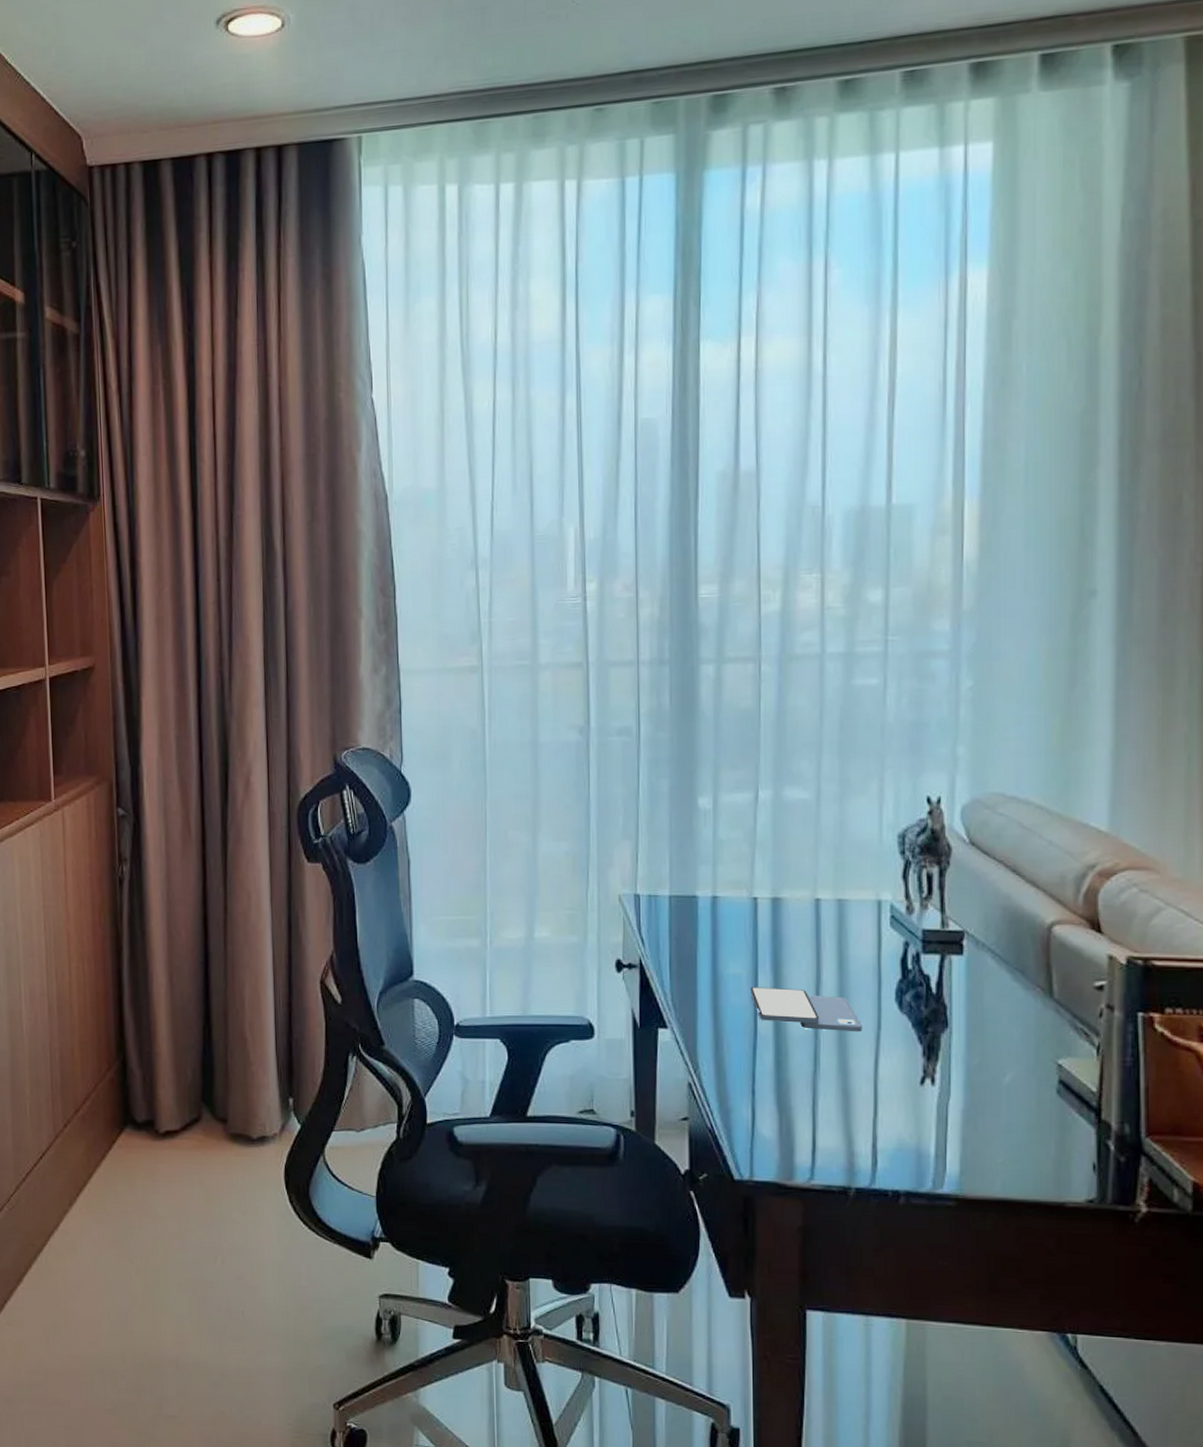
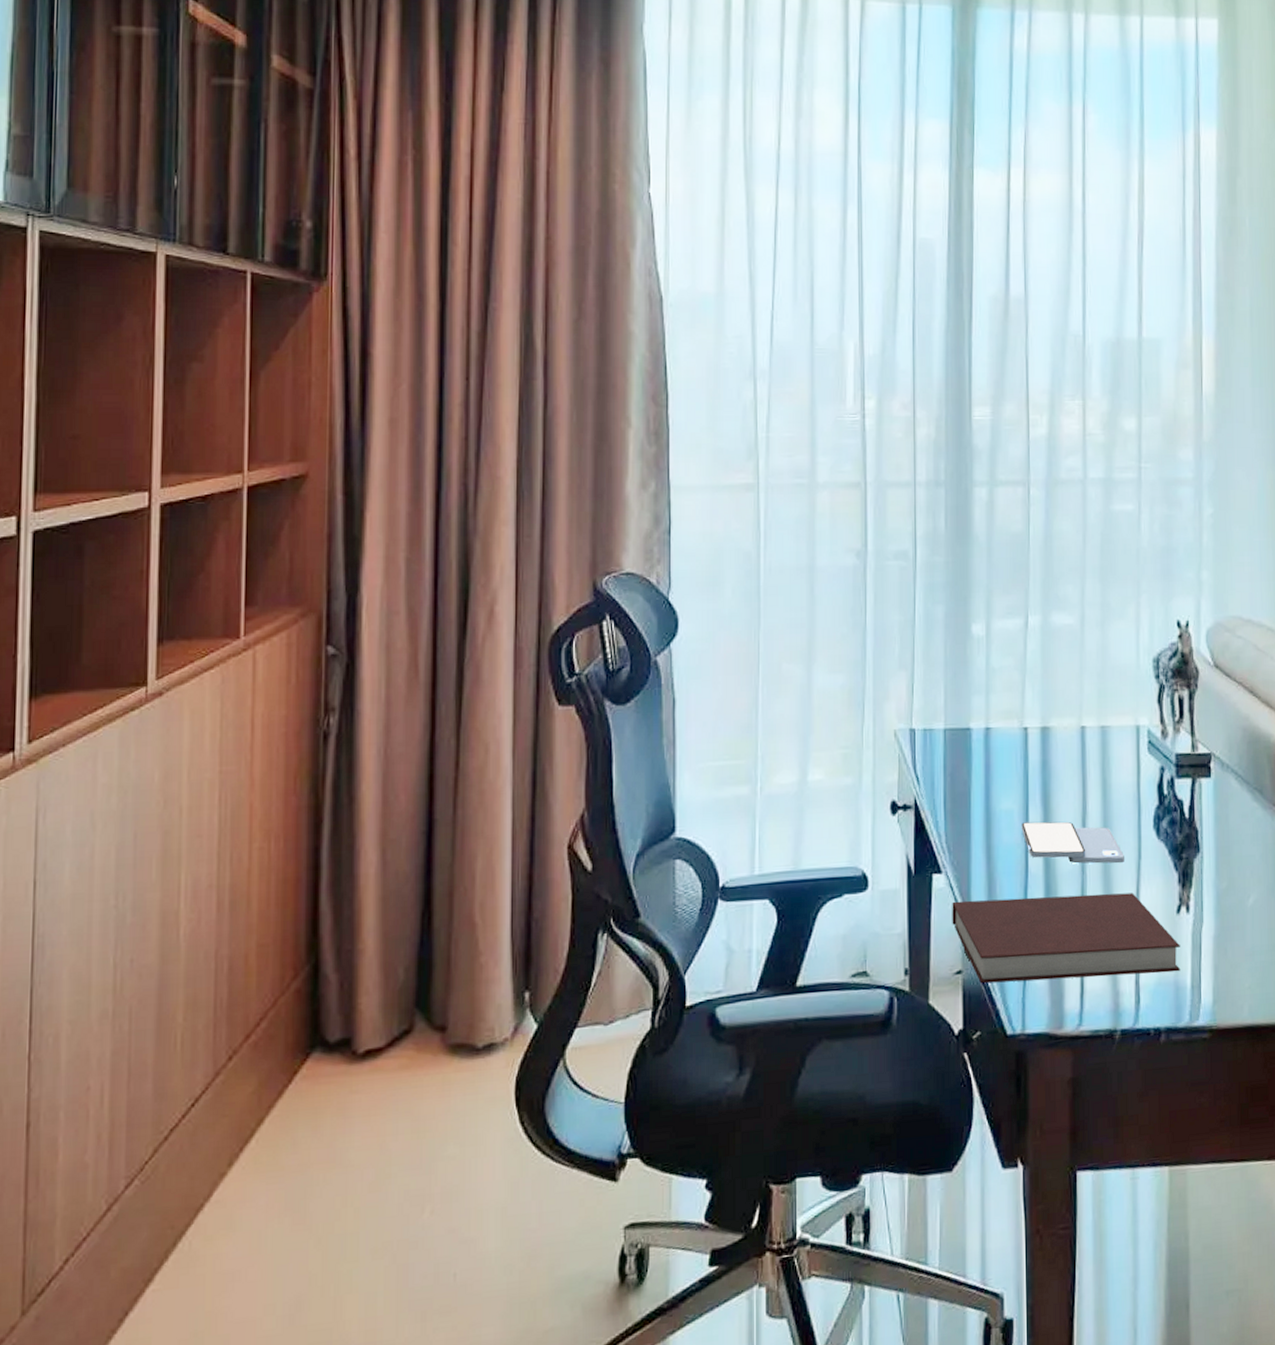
notebook: none [678,1055,924,1140] -> present [952,892,1181,984]

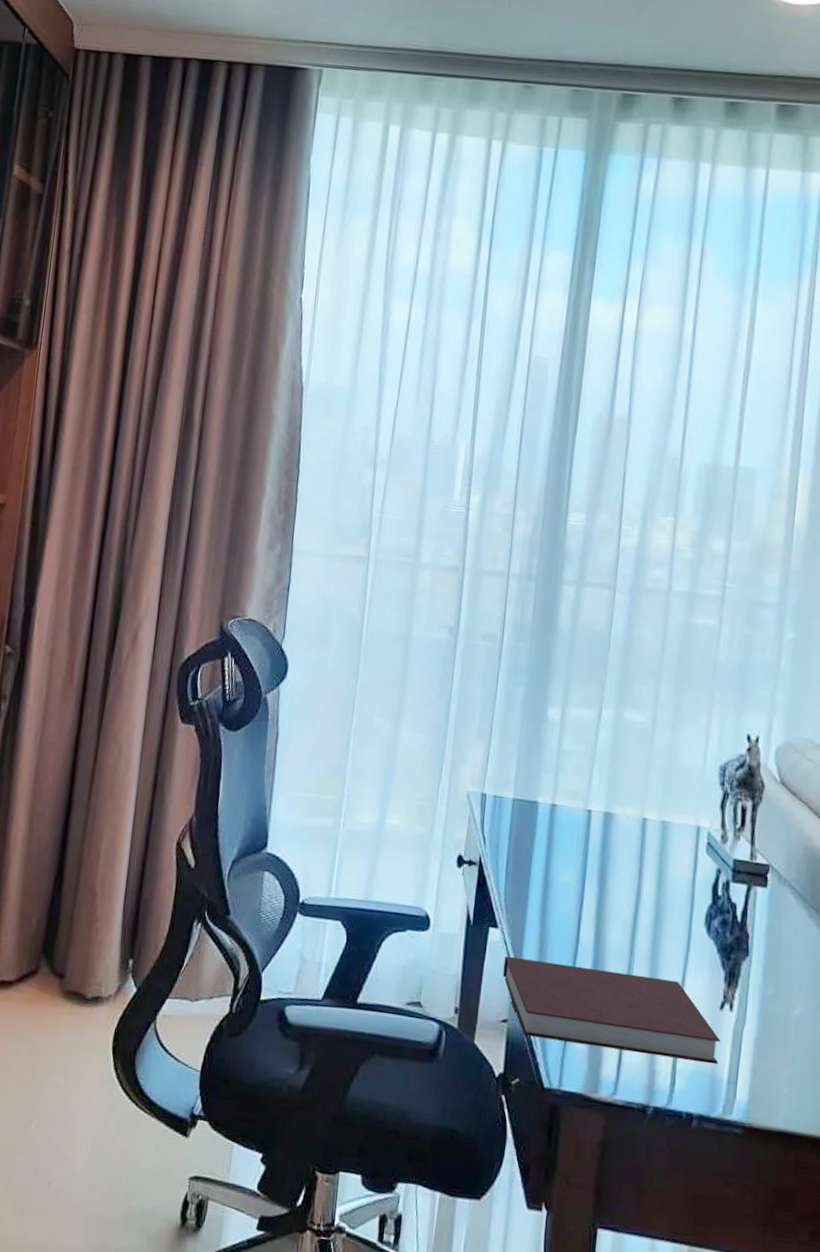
smartphone: present [1021,821,1124,864] -> none [576,896,673,952]

